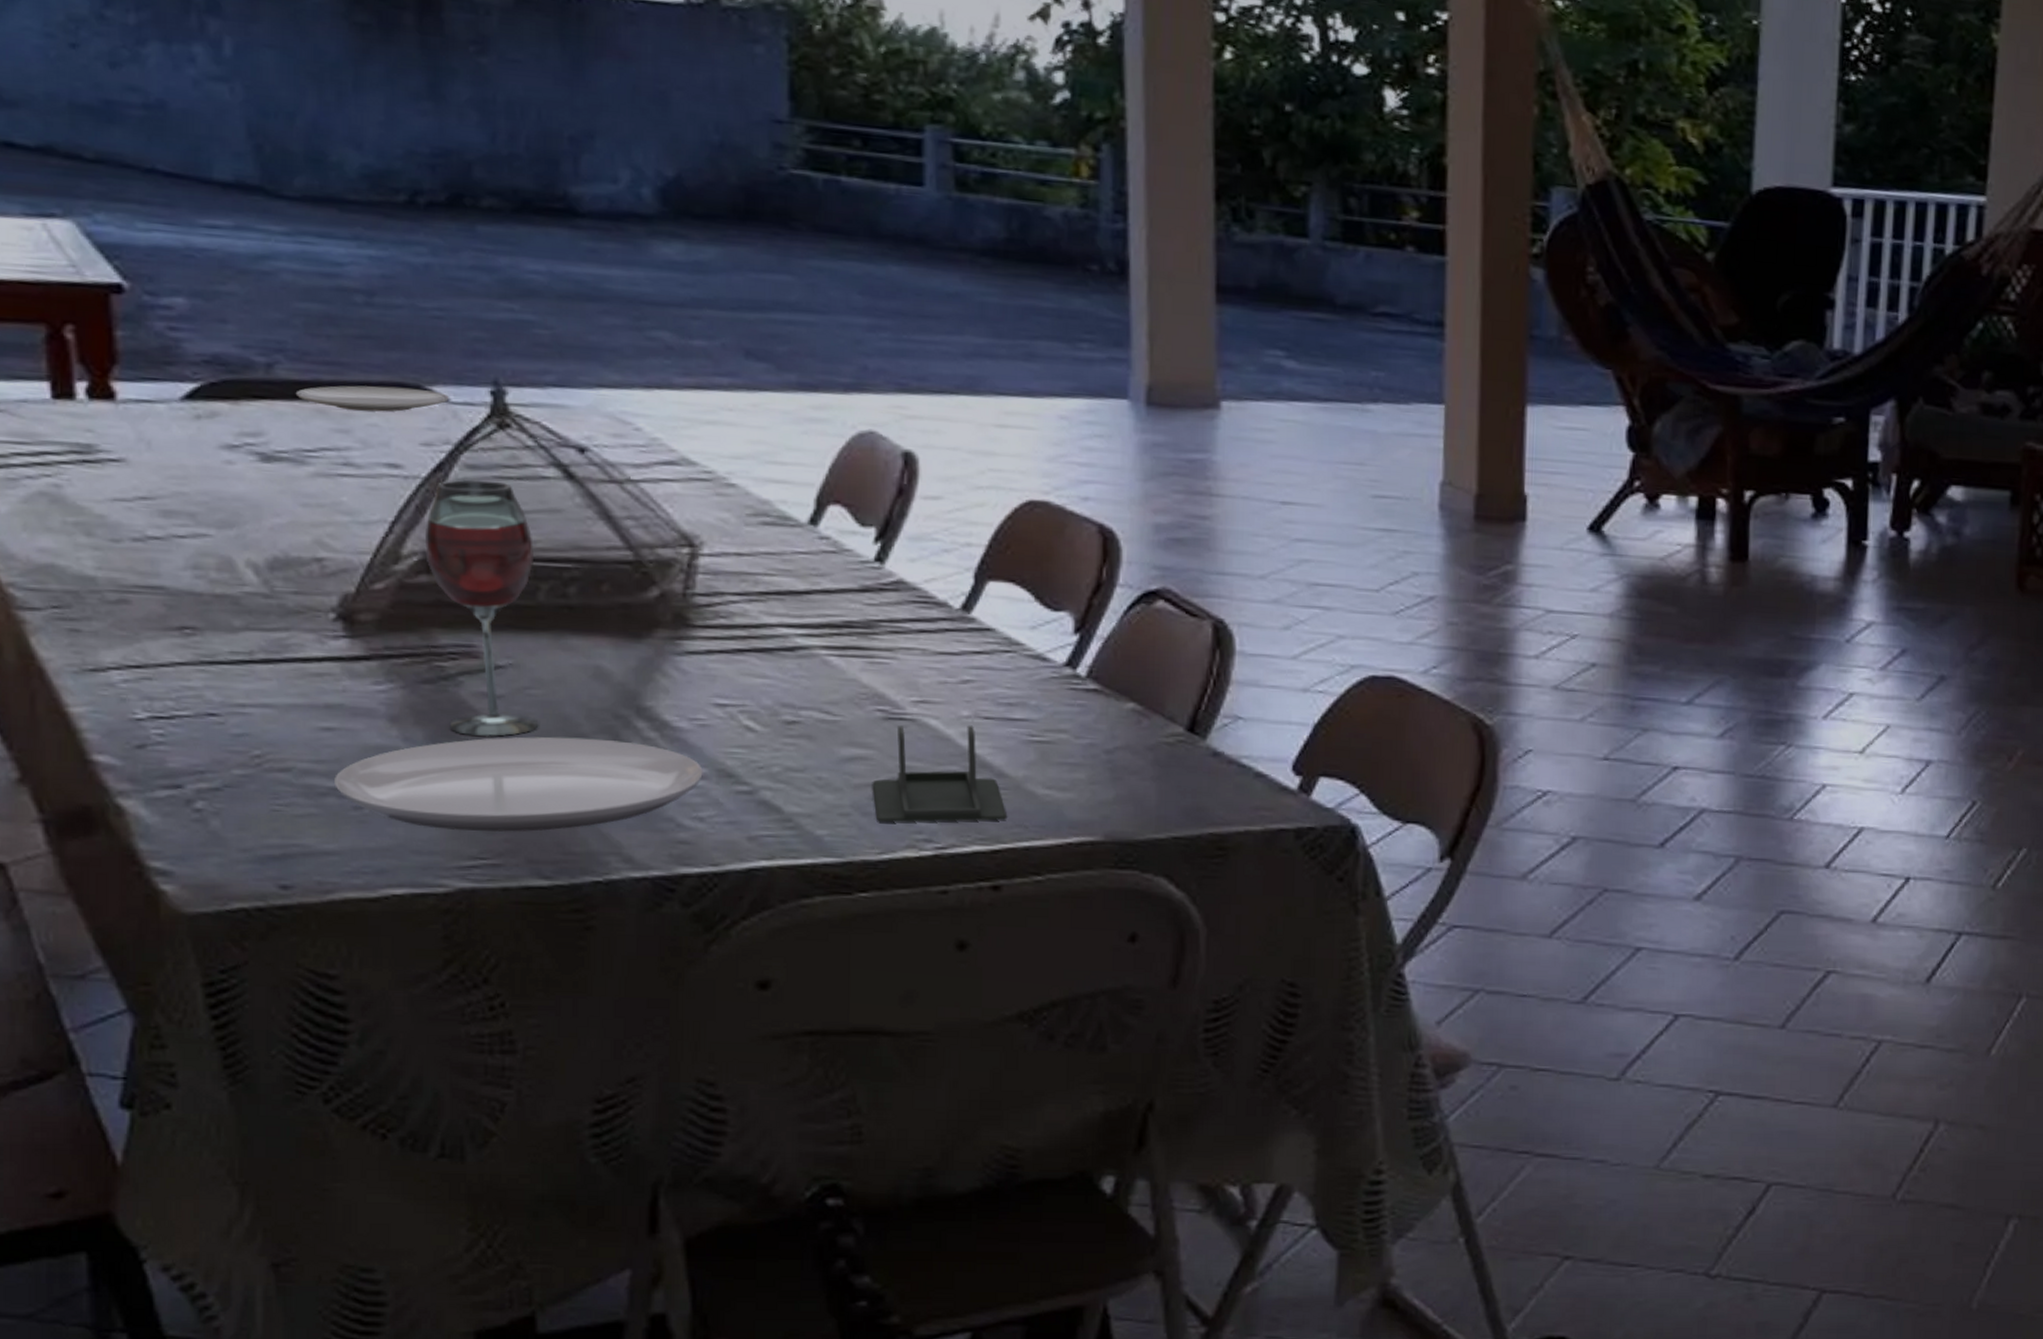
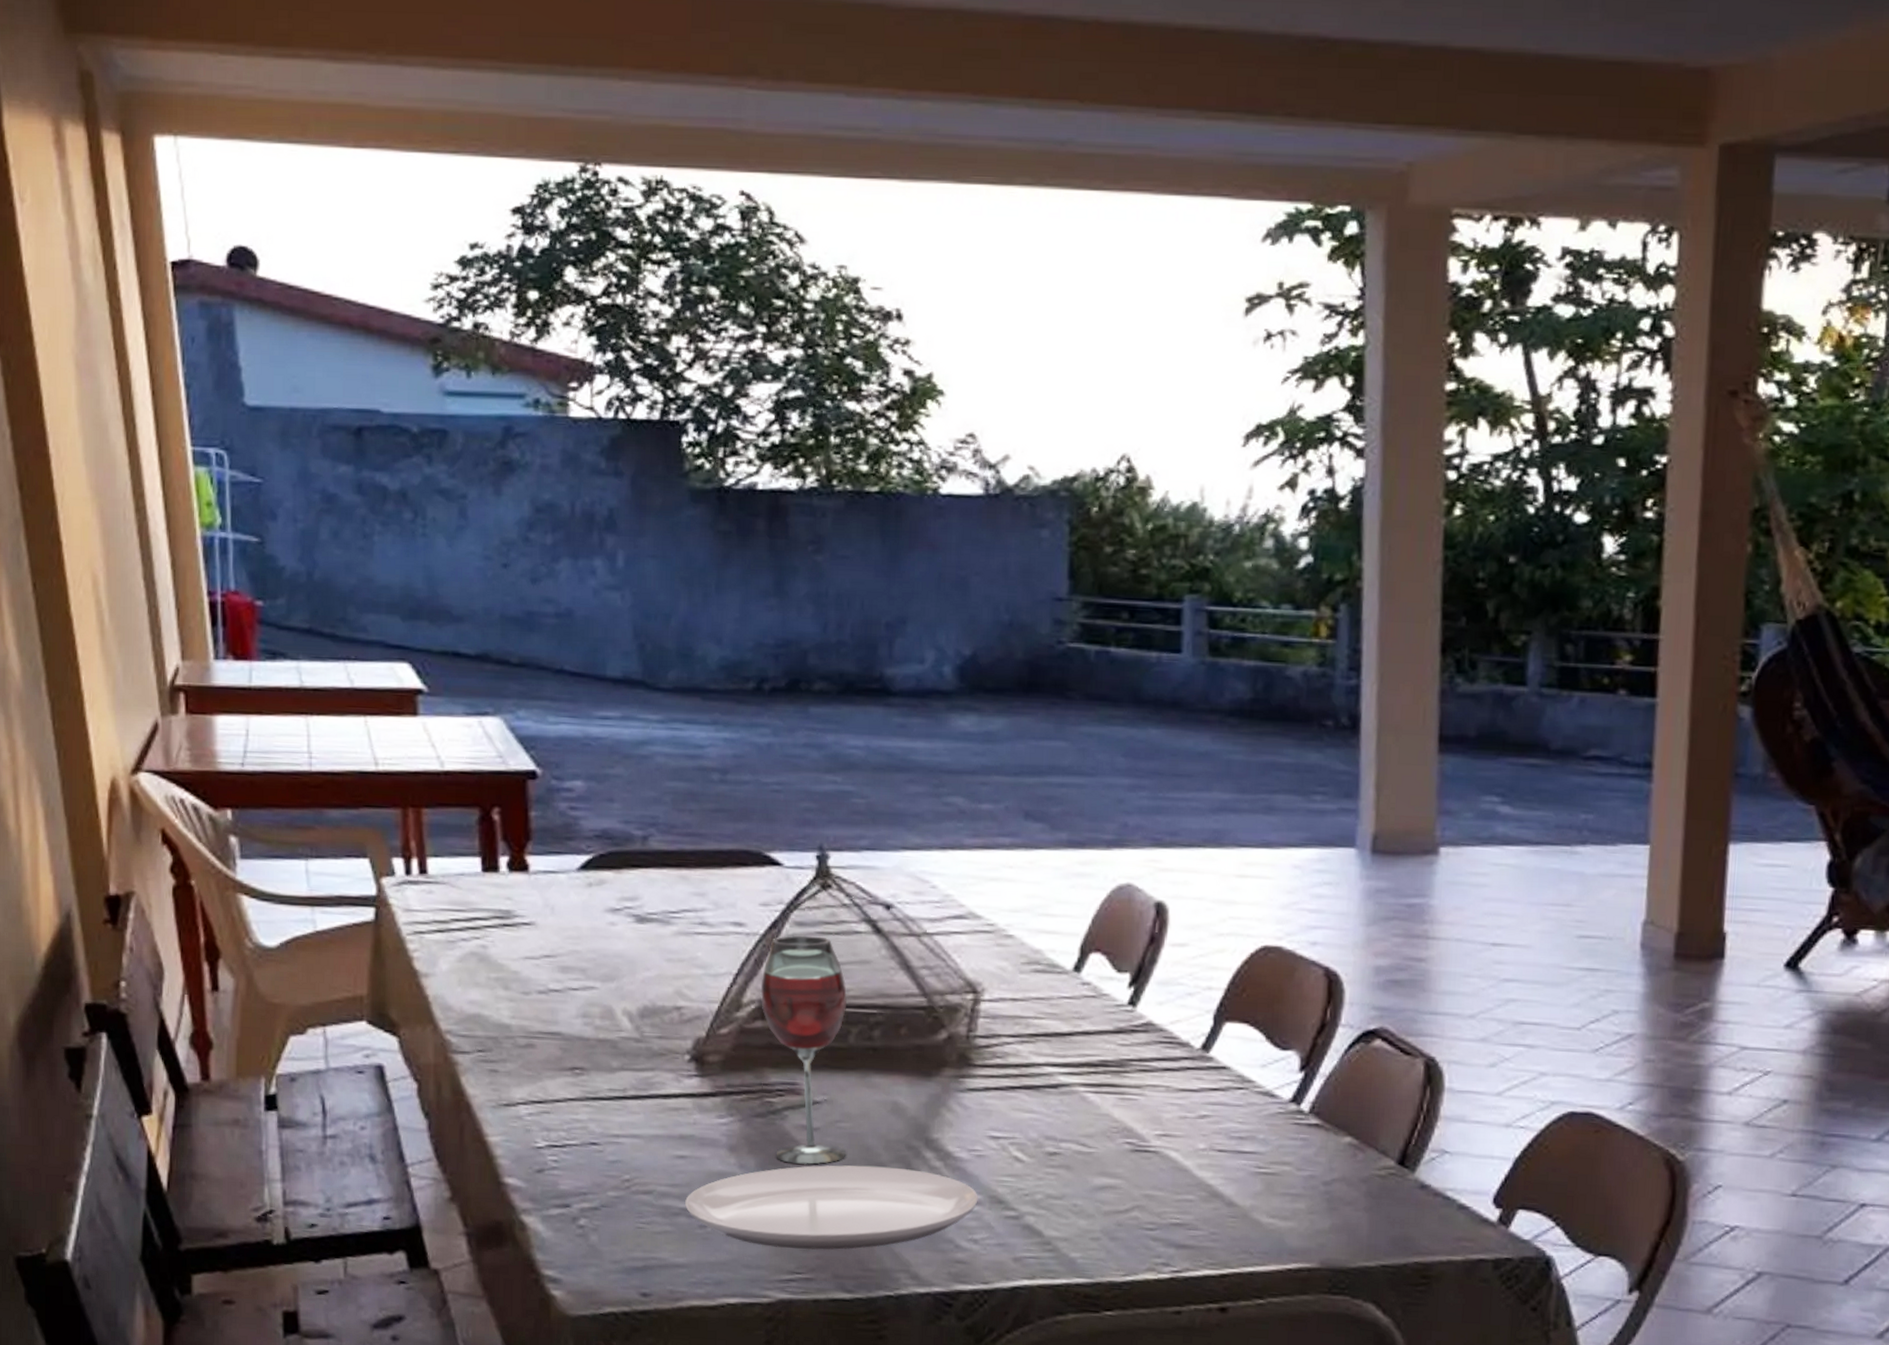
plate: present [295,385,449,412] -> none [664,853,783,877]
napkin holder: present [872,725,1008,823] -> none [1119,1157,1235,1247]

